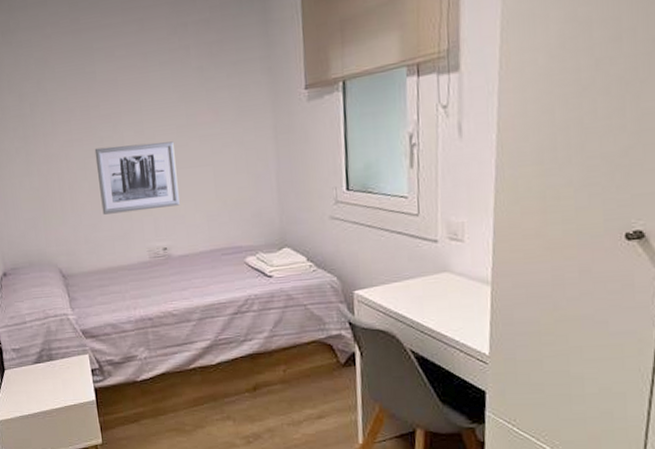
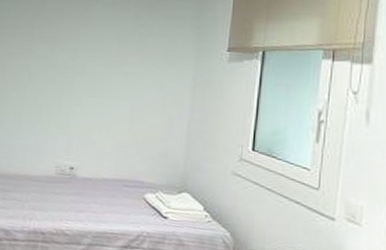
wall art: present [94,141,180,215] -> none [23,64,101,131]

